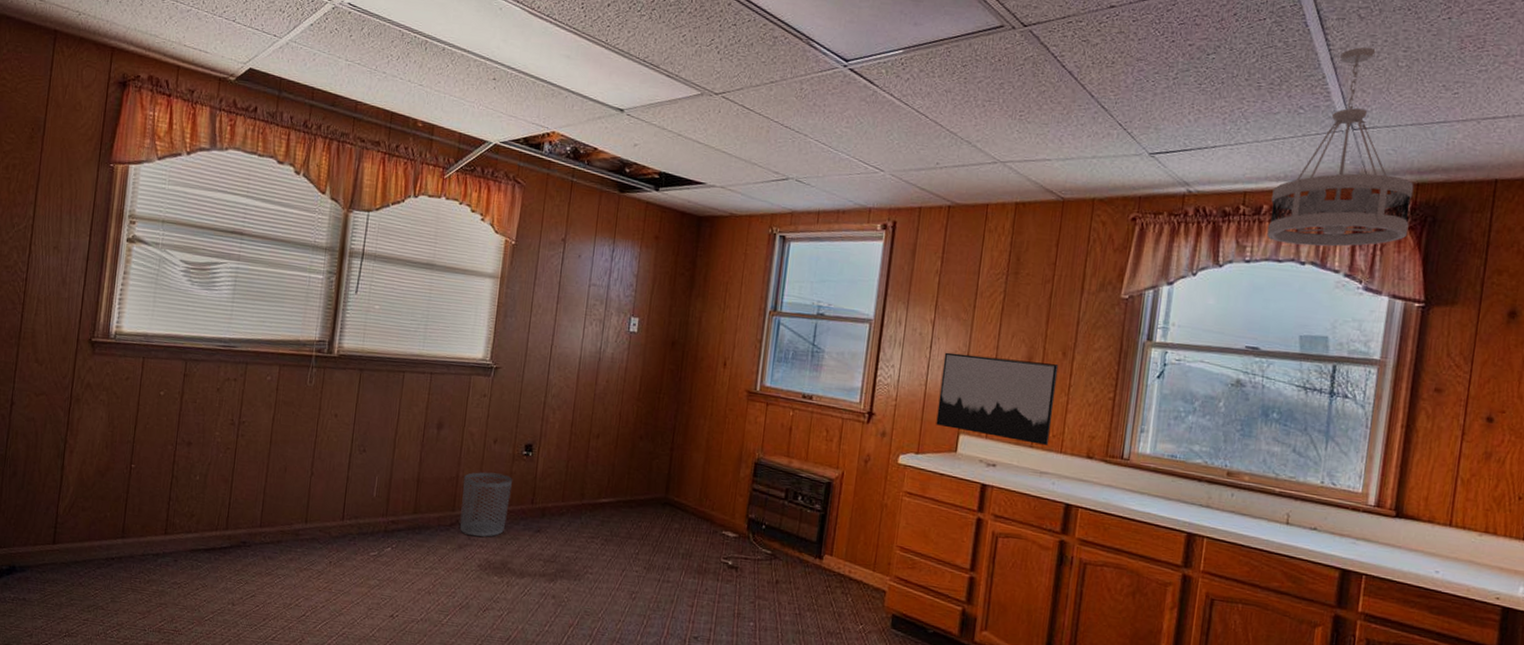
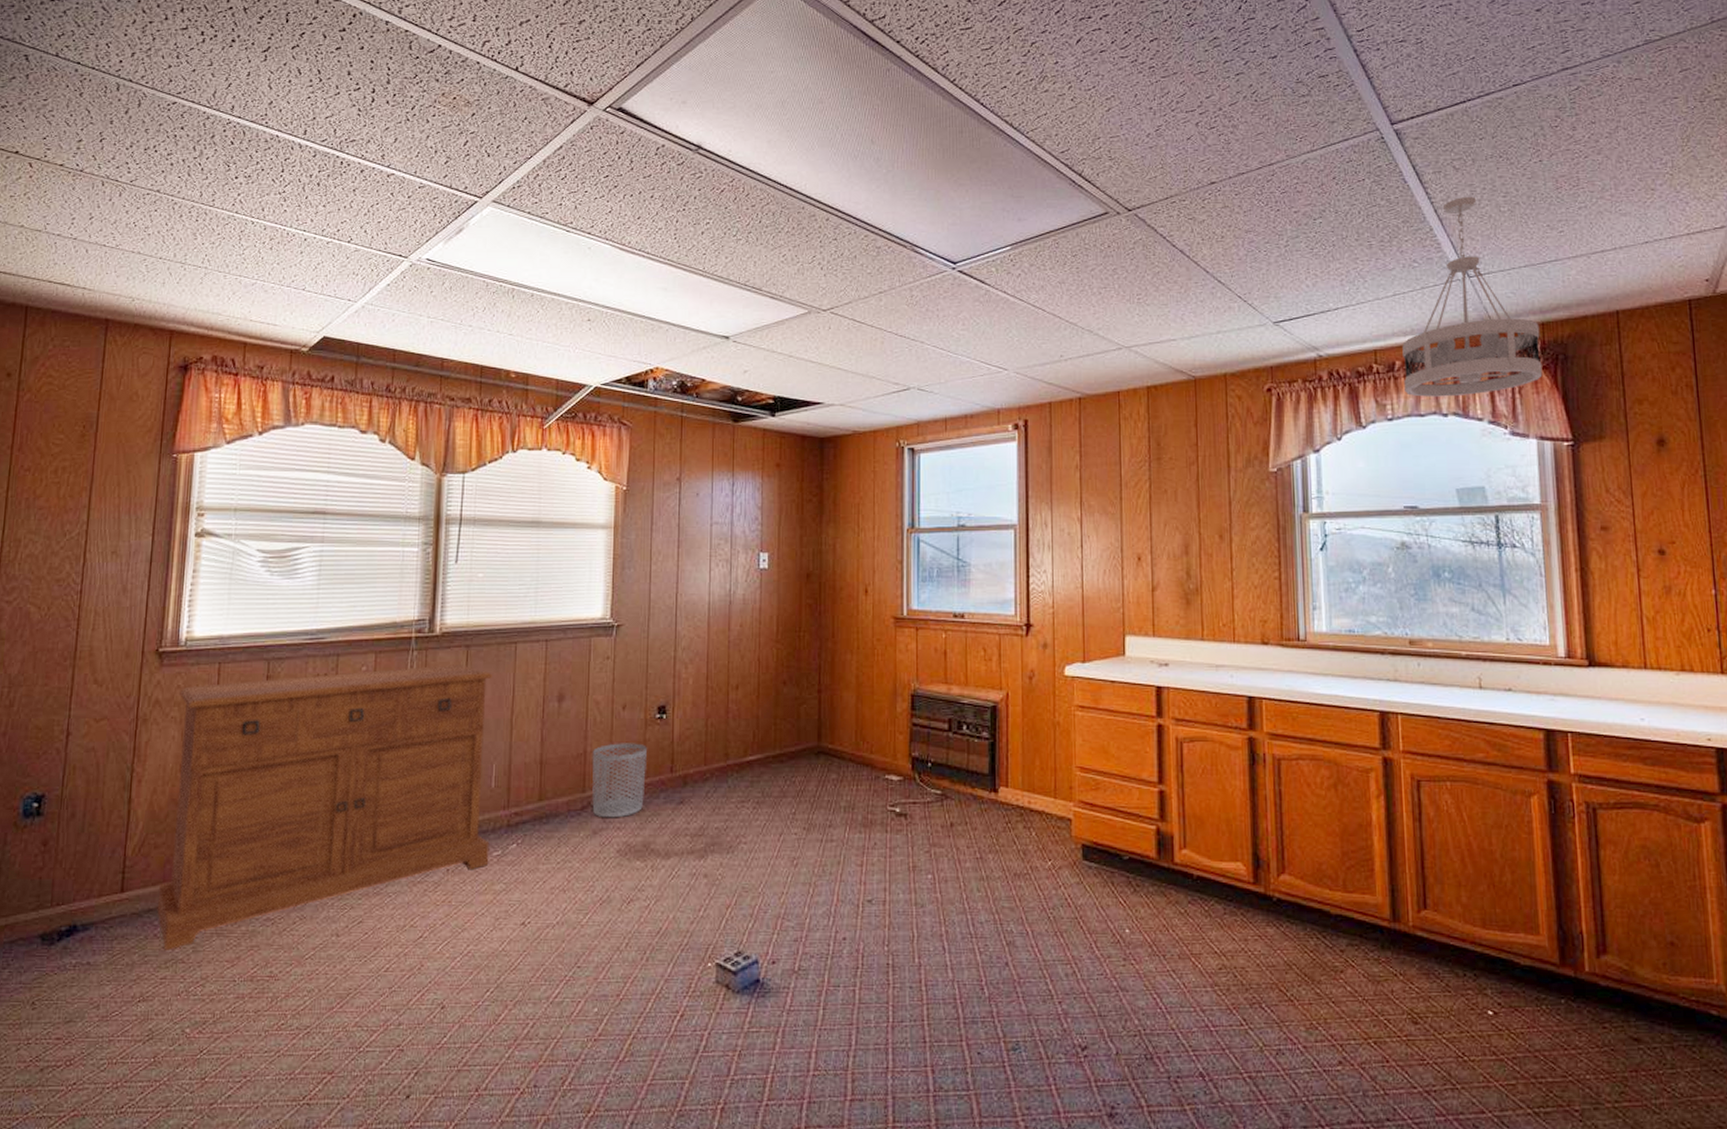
sideboard: none [82,375,381,598] -> present [157,665,492,950]
wall art: present [936,352,1059,445] -> none [1097,549,1220,636]

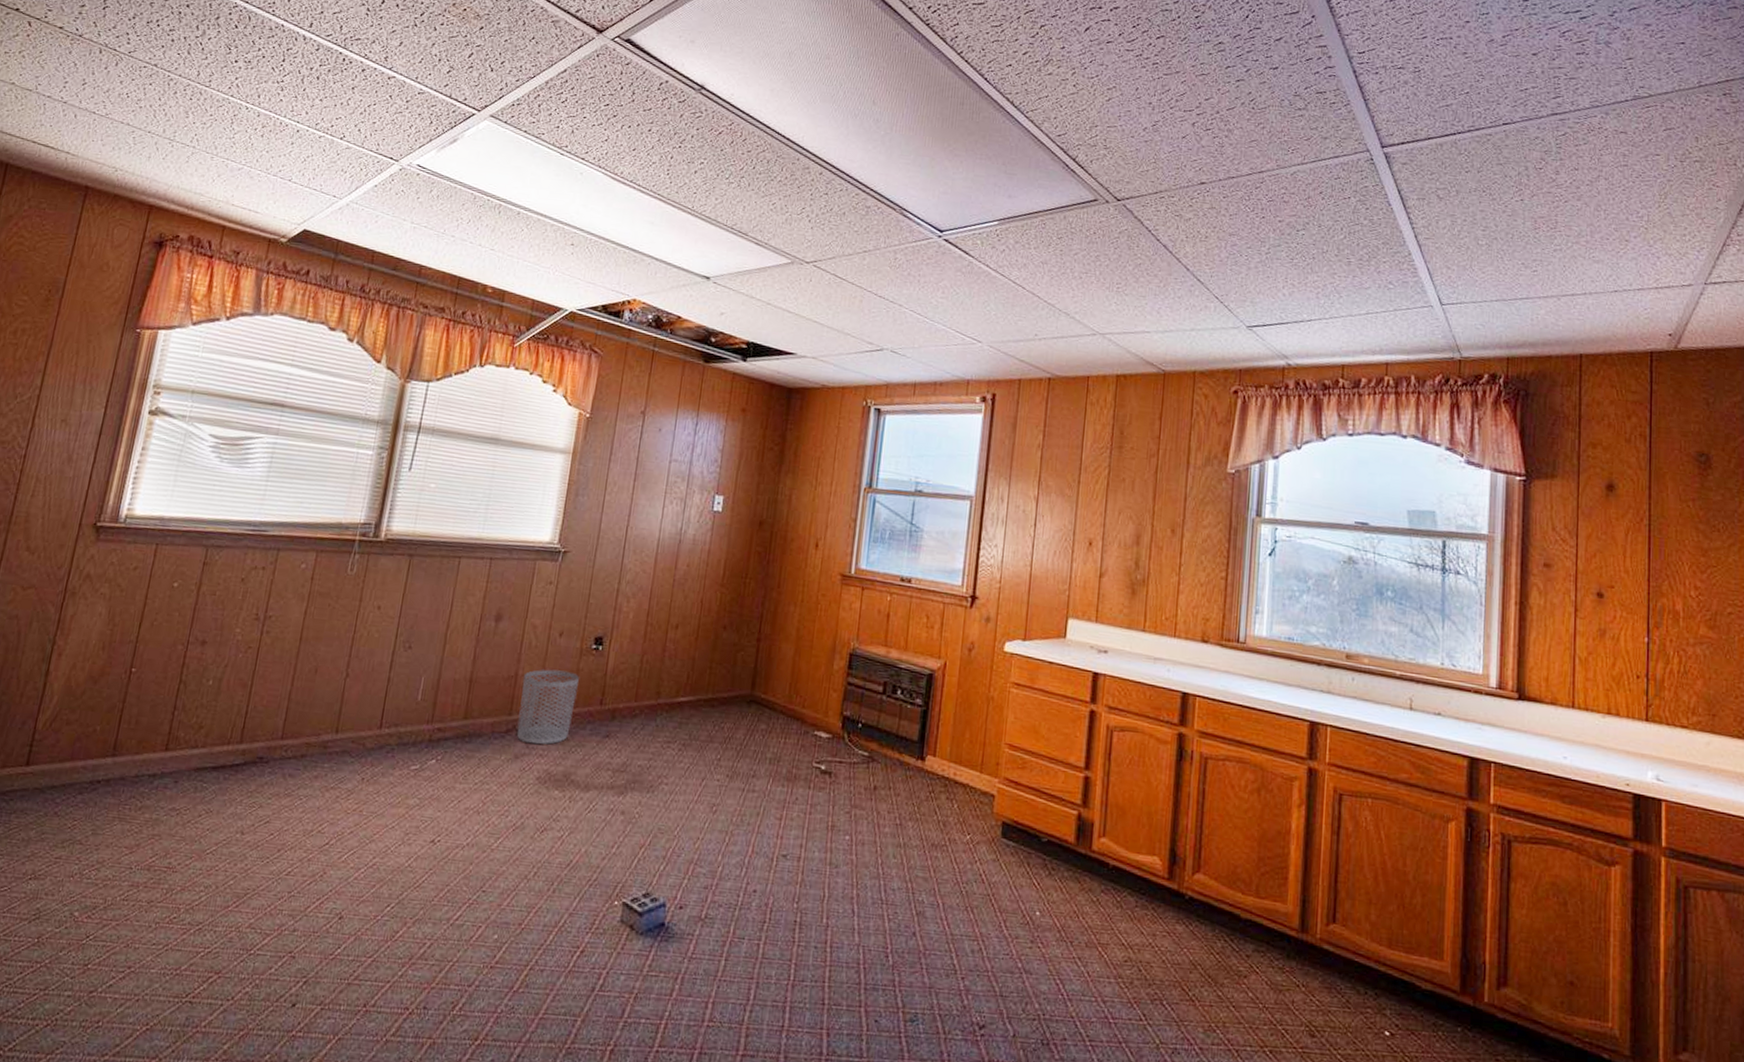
sideboard: present [157,665,492,950] -> none [60,564,432,830]
ceiling light fixture: present [1402,196,1543,397] -> none [1367,226,1505,420]

